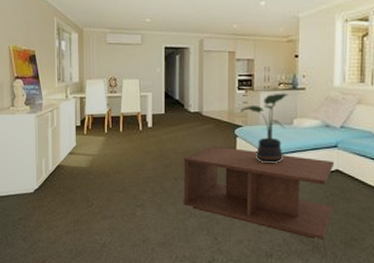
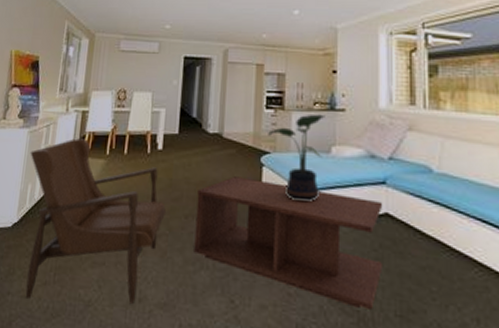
armchair: none [40,120,159,244] -> present [25,138,166,304]

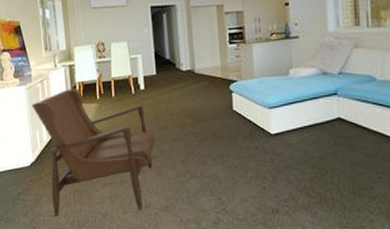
coffee table: present [194,176,384,310] -> none [180,103,338,191]
potted plant: present [268,114,325,203] -> none [233,43,283,118]

